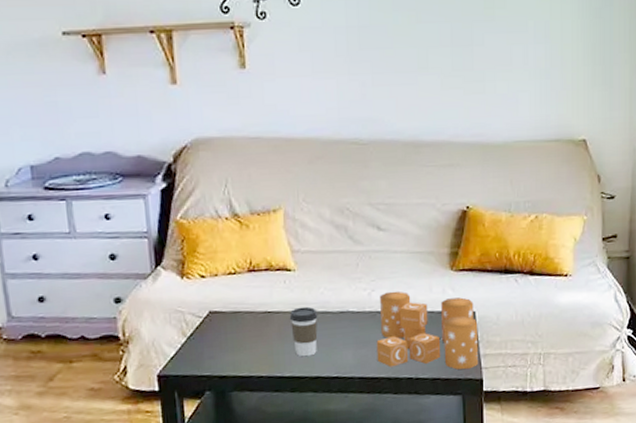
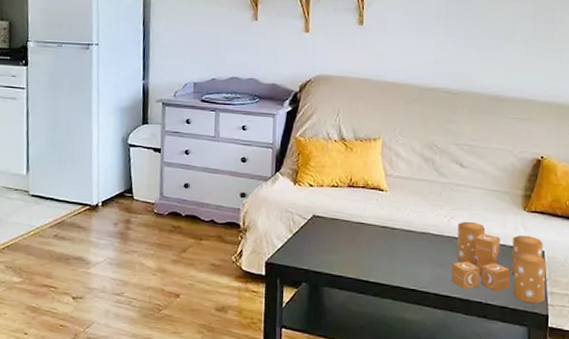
coffee cup: present [289,306,318,357] -> none [378,223,403,267]

